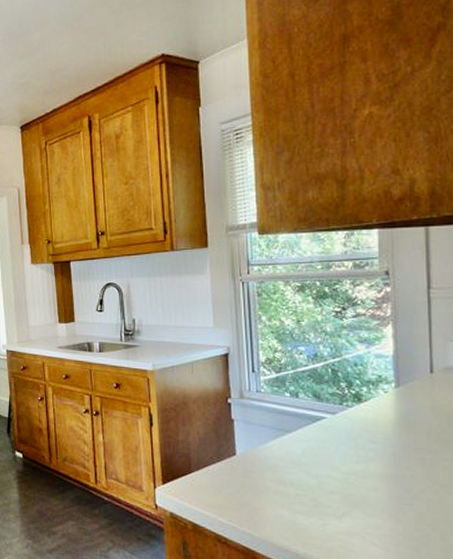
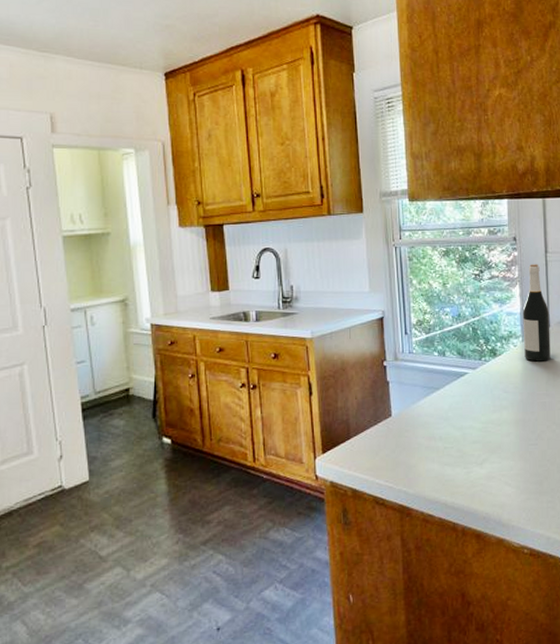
wine bottle: none [396,301,433,412] -> present [522,264,551,362]

